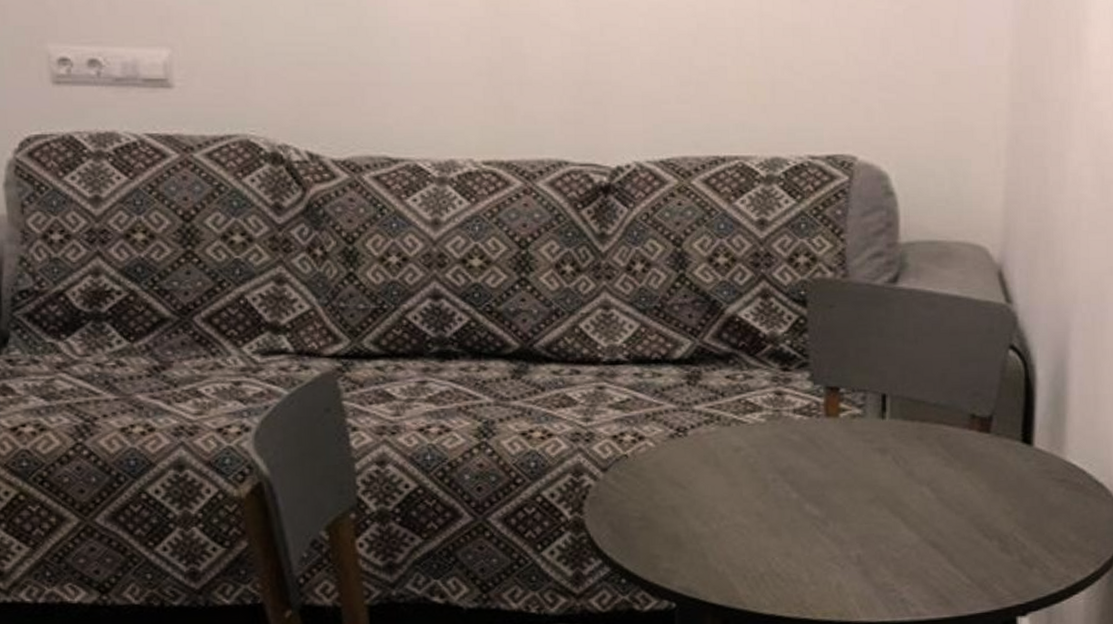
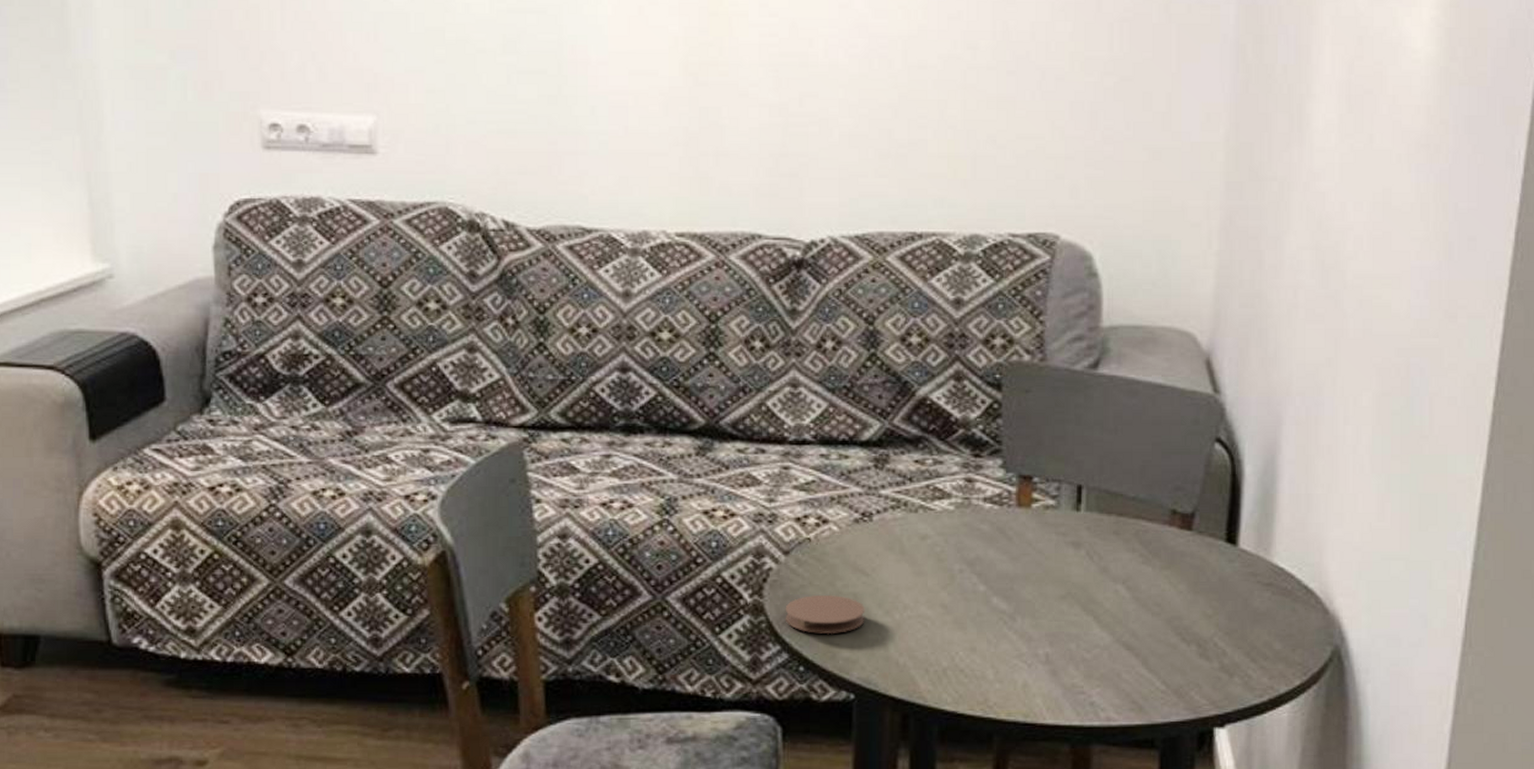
coaster: none [605,508,684,547] -> present [785,594,865,635]

